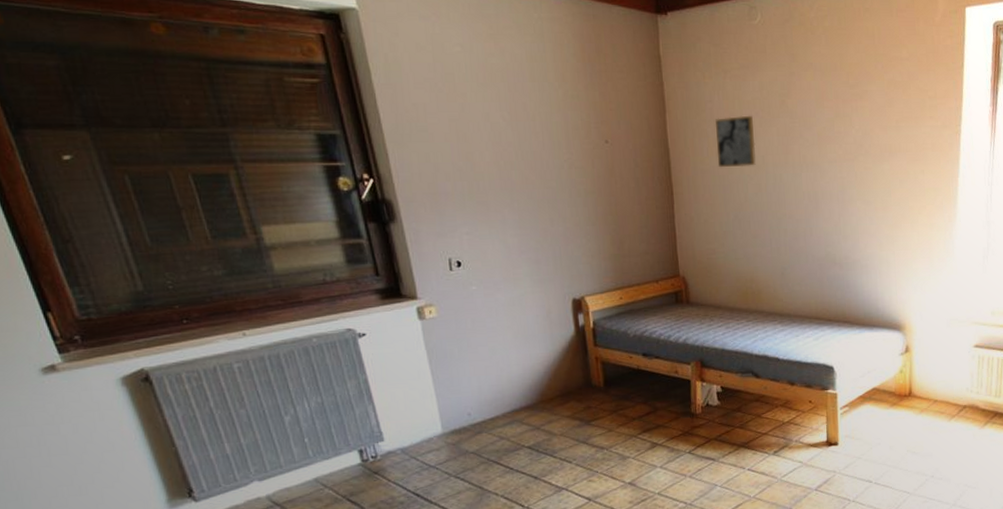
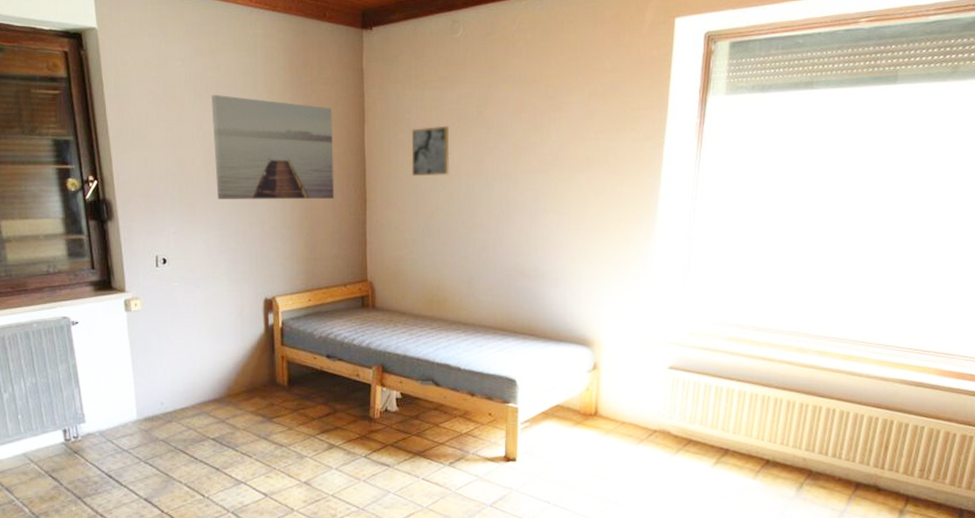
wall art: none [497,82,639,196] -> present [212,94,334,199]

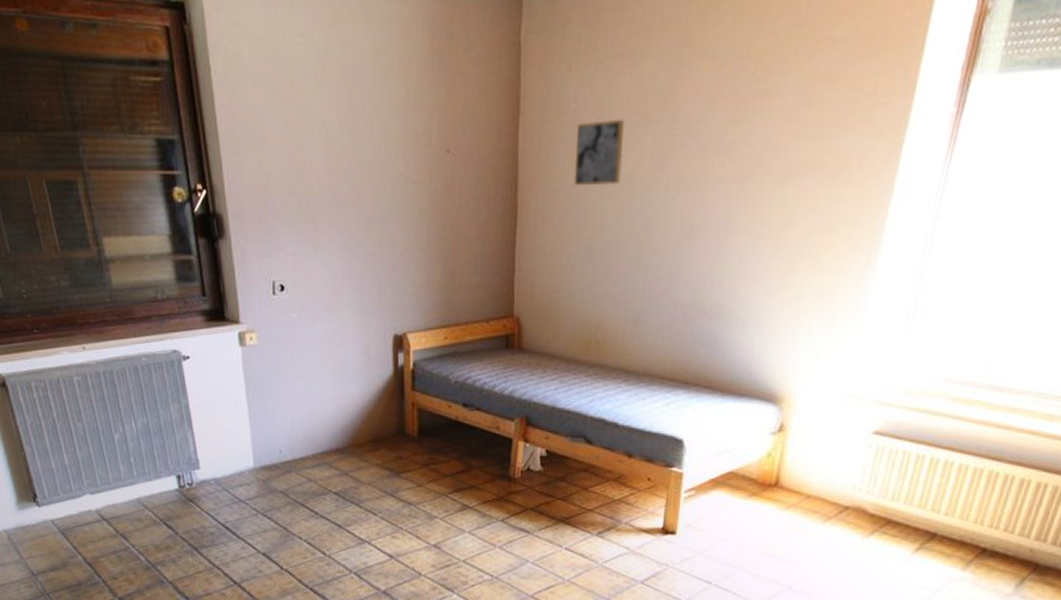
wall art: present [212,94,334,199] -> none [336,79,481,214]

